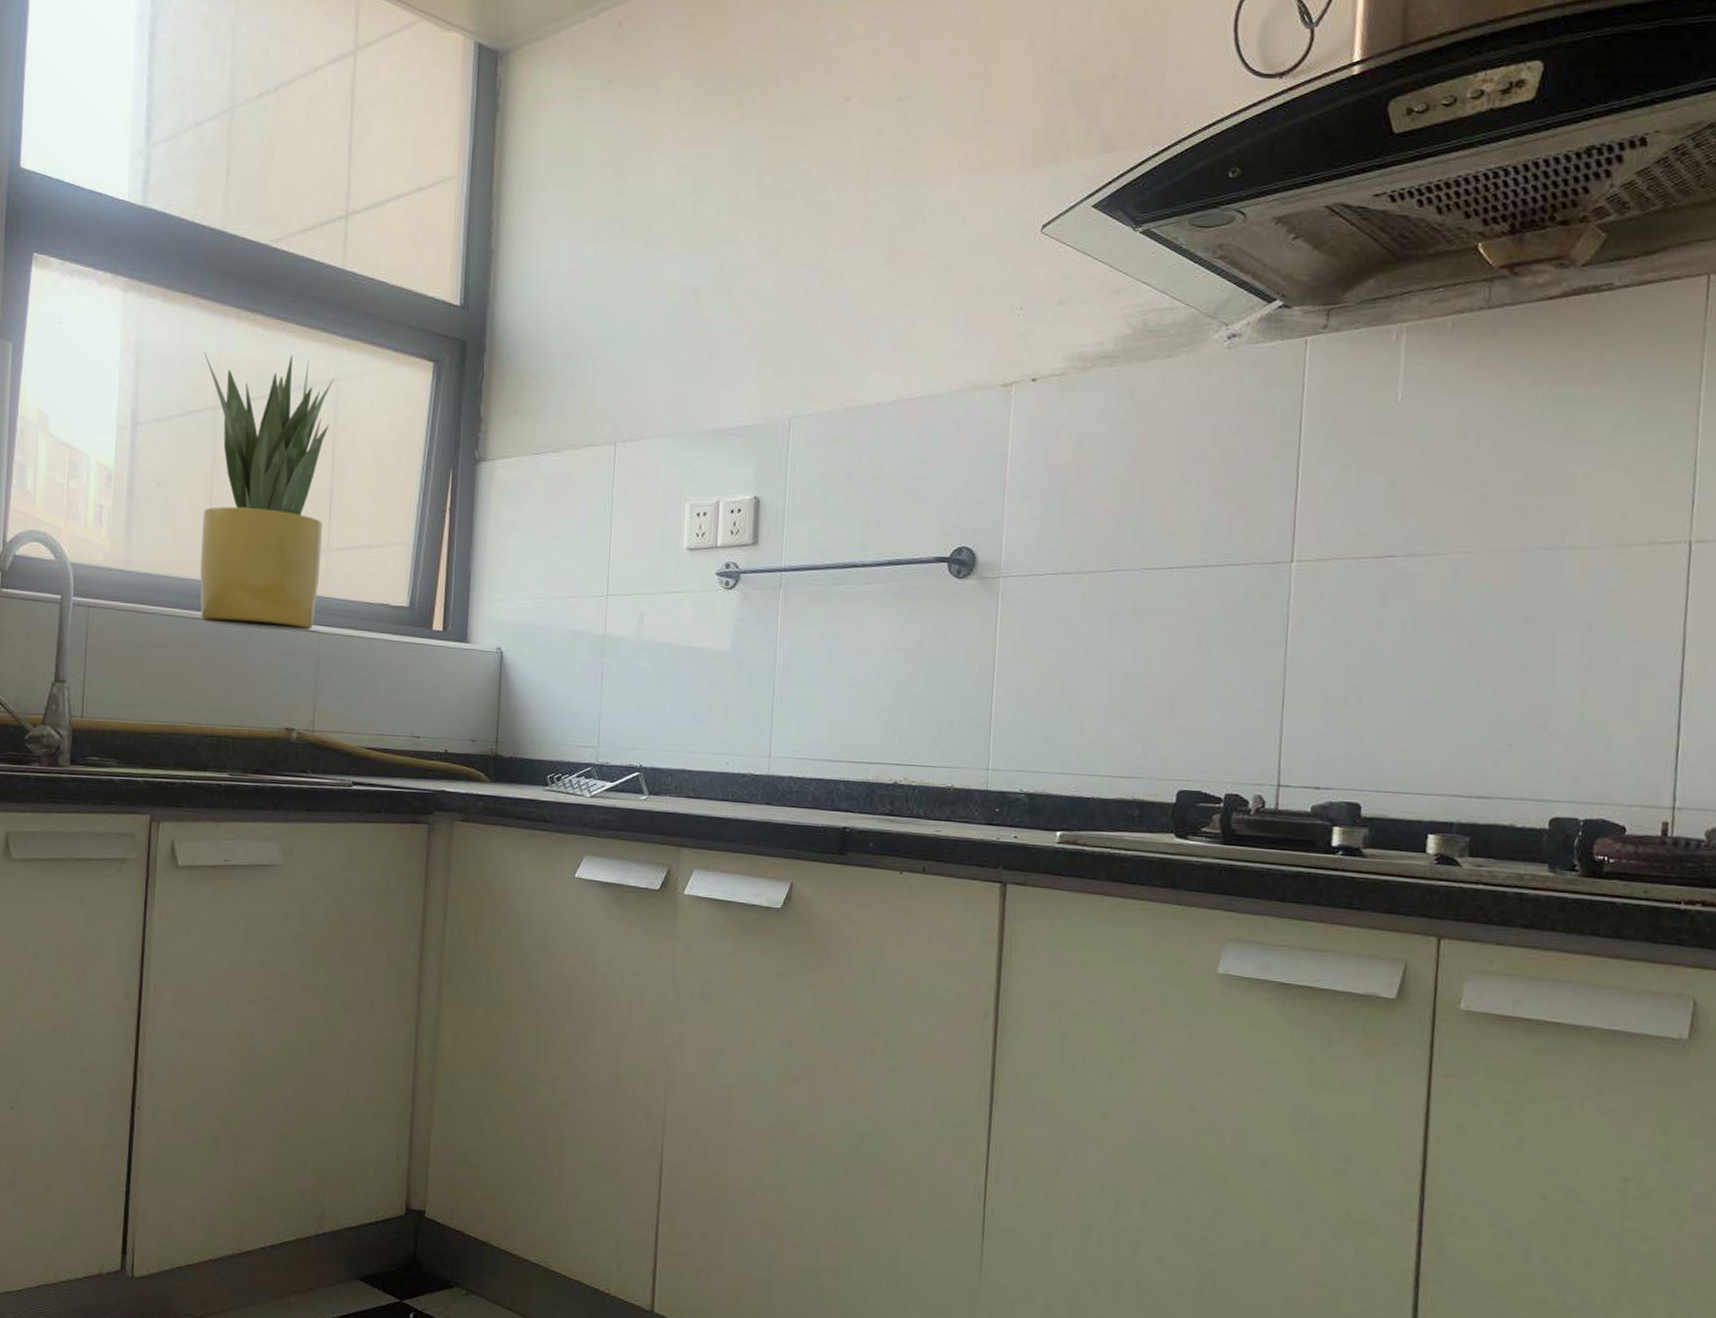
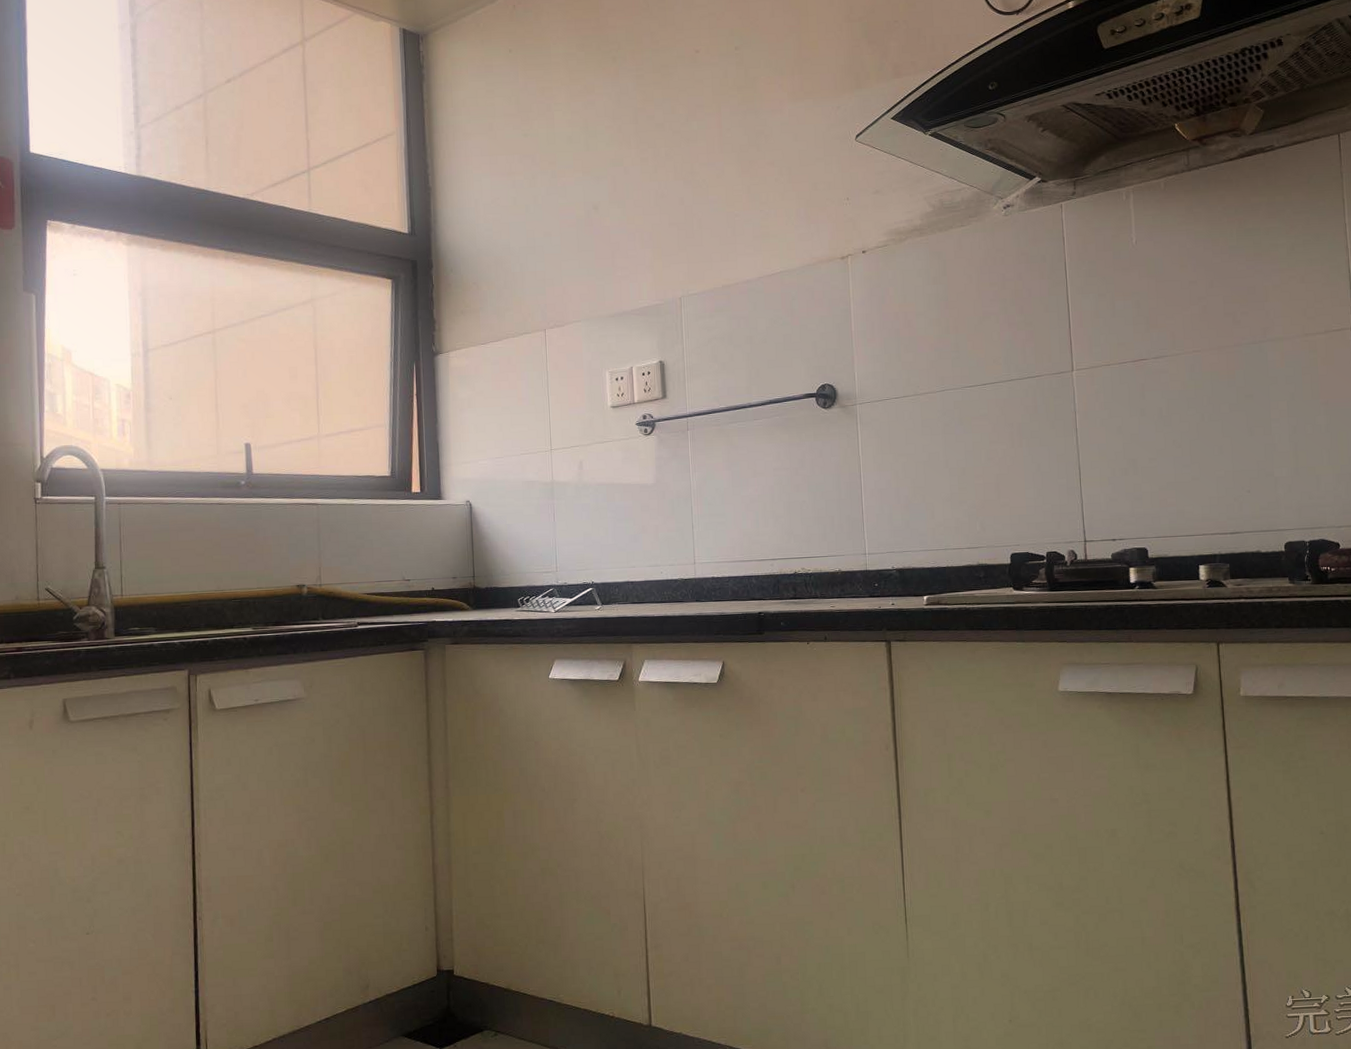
planter: present [199,351,334,631] -> none [200,284,314,508]

